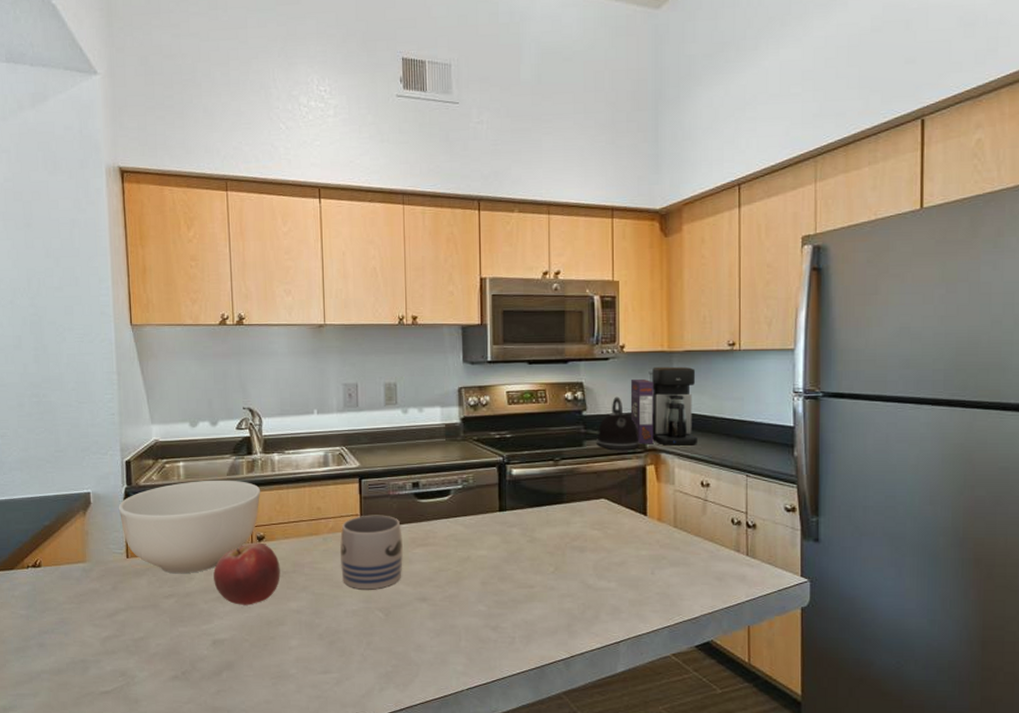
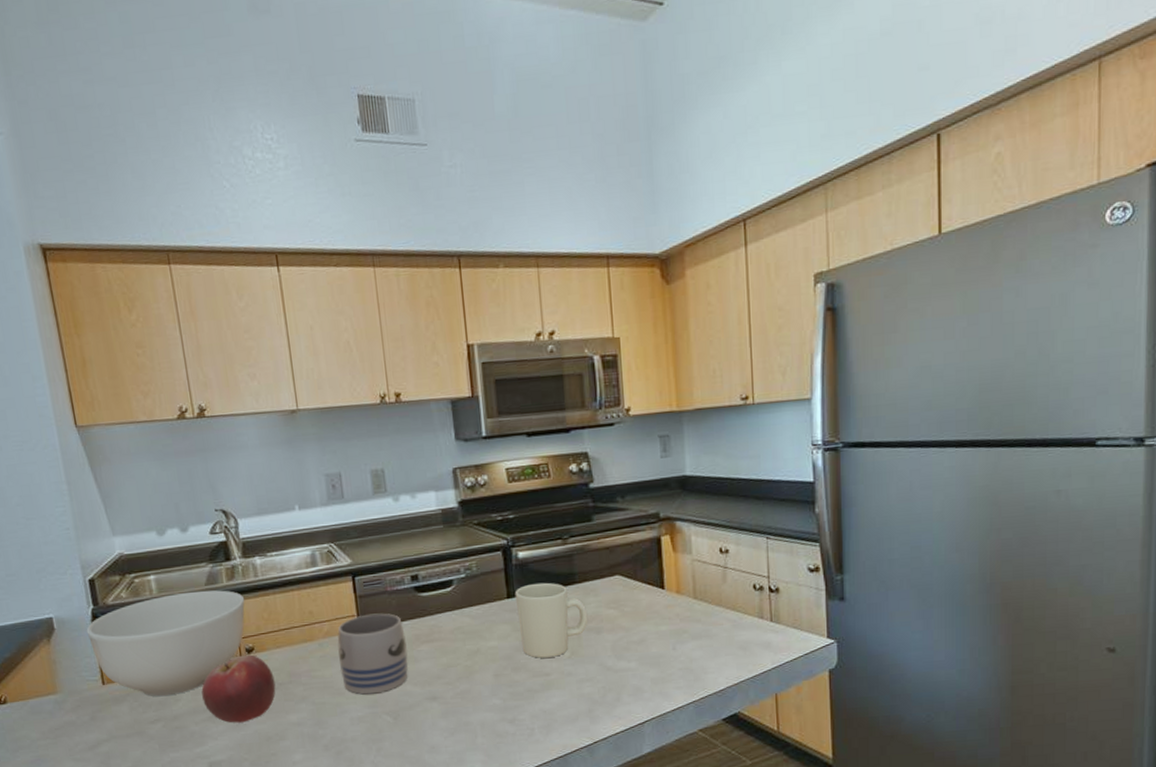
mug: none [506,499,573,571] -> present [514,582,588,658]
kettle: present [597,396,639,450] -> none [607,464,653,523]
cereal box: present [630,379,654,444] -> none [638,443,668,514]
coffee maker: present [652,366,697,446] -> none [661,426,713,513]

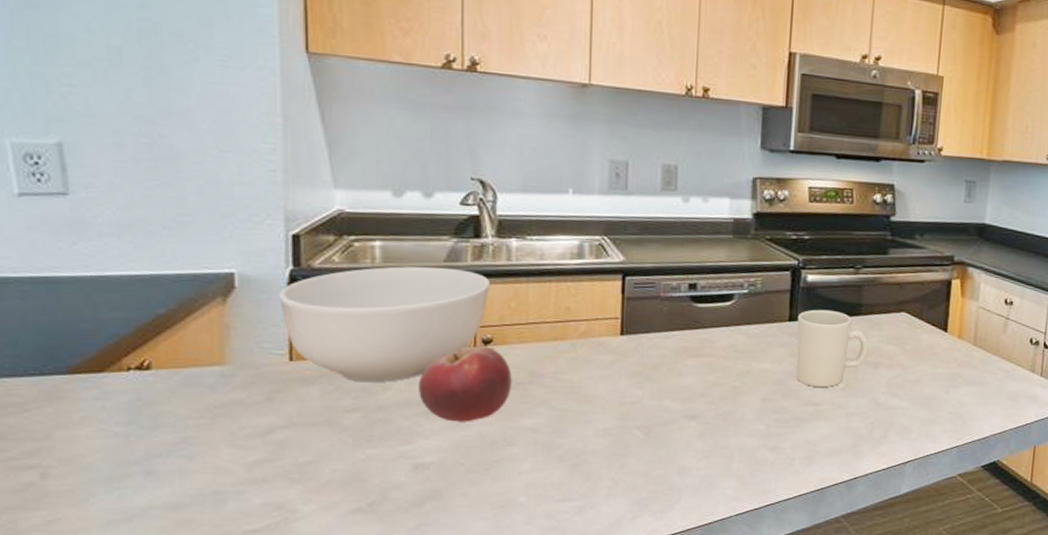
mug: present [337,613,408,695] -> none [592,318,672,405]

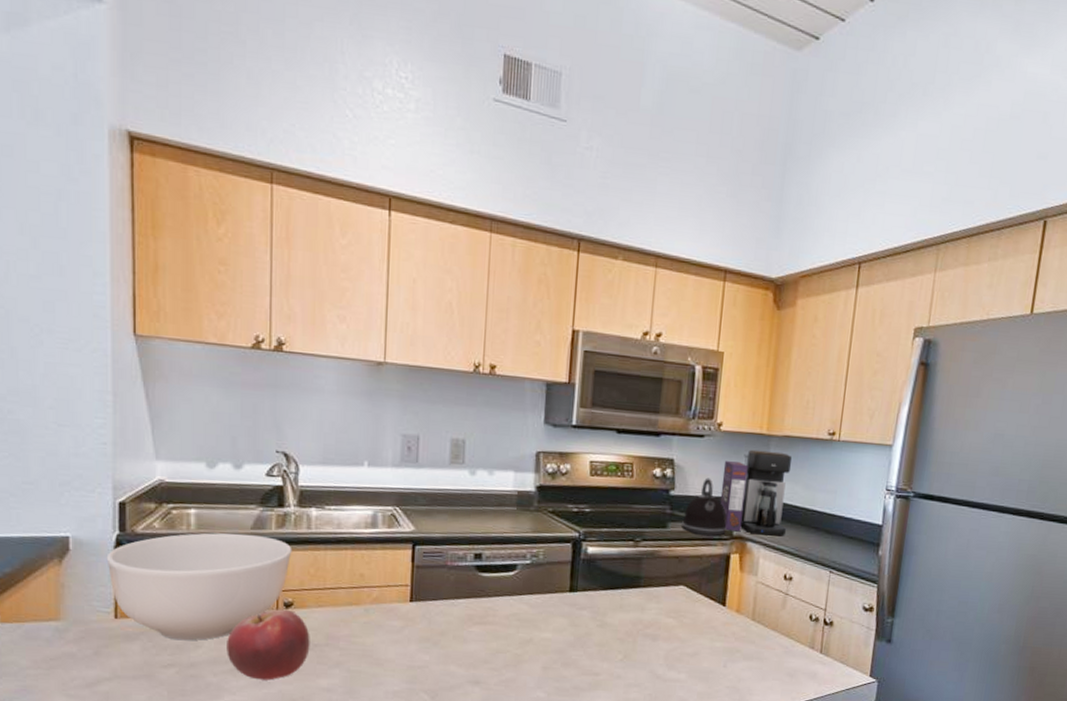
mug: present [796,309,869,387] -> none [576,581,647,658]
kettle: none [903,203,948,262] -> present [681,478,727,536]
cereal box: none [941,186,969,257] -> present [720,461,748,532]
coffee maker: none [961,174,1011,261] -> present [740,449,792,536]

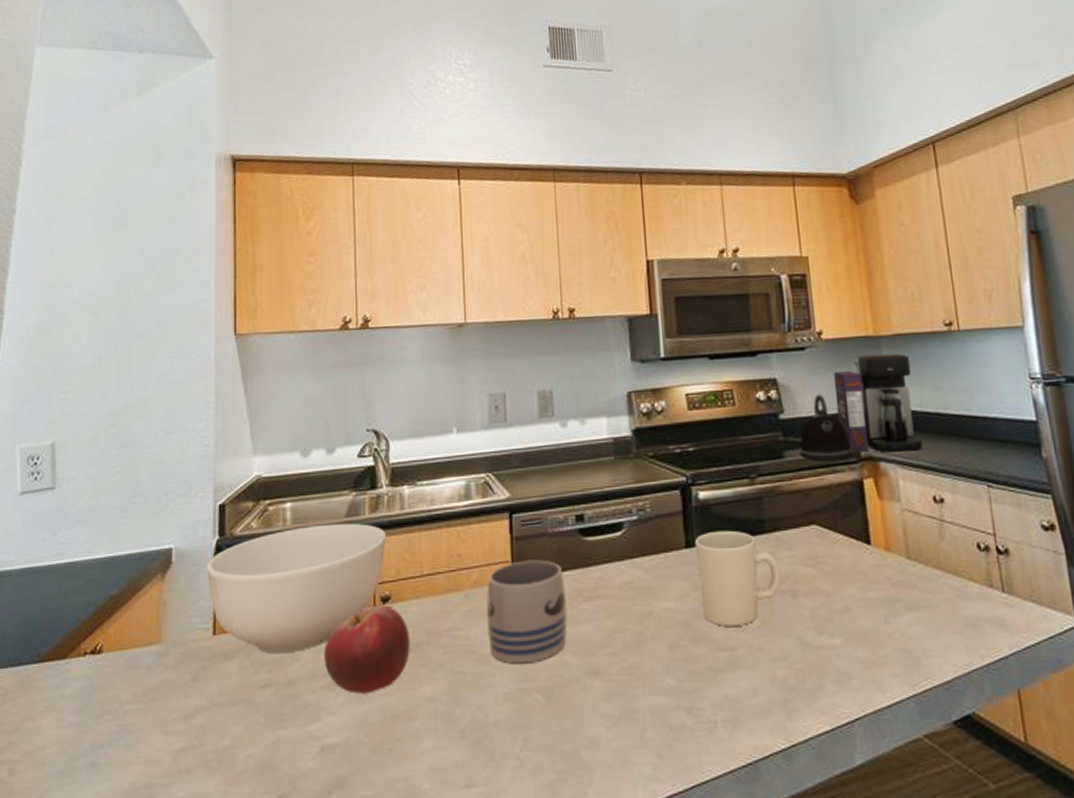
mug: none [383,586,458,669] -> present [486,560,567,664]
mug: none [576,581,647,658] -> present [694,530,782,626]

